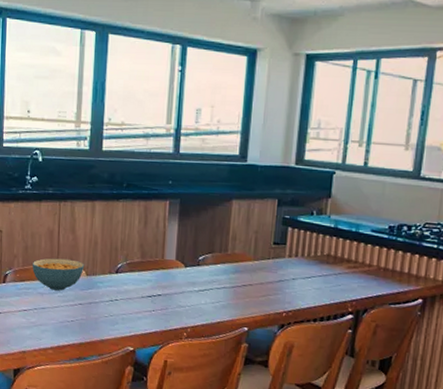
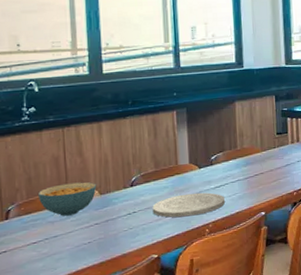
plate: none [133,291,208,316] -> present [152,192,226,218]

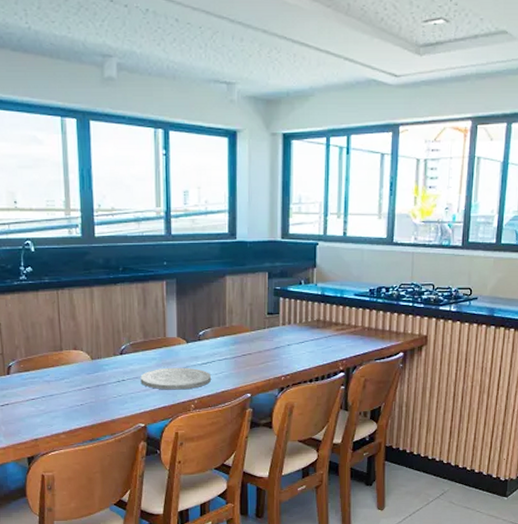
cereal bowl: present [37,182,97,216] -> none [35,345,89,377]

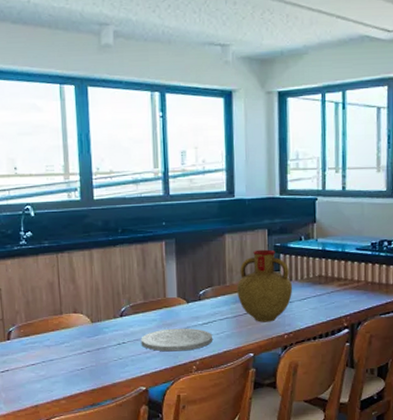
vase: none [236,292,291,364] -> present [237,249,293,322]

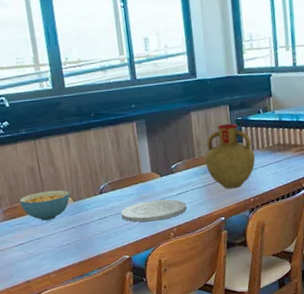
cereal bowl: none [35,309,89,341] -> present [19,190,70,221]

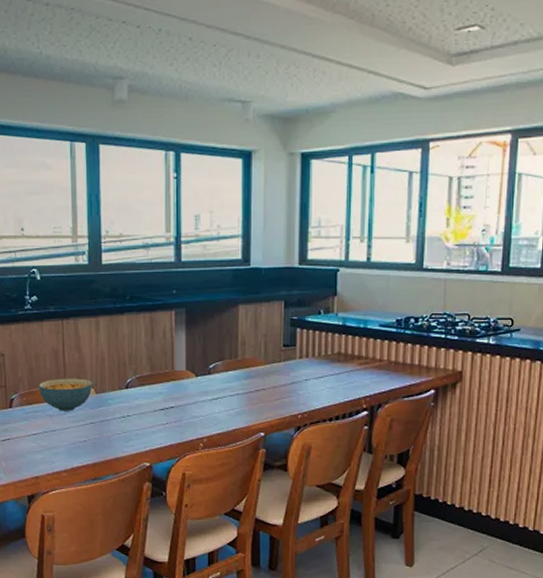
plate: present [121,199,187,222] -> none [146,403,222,427]
vase: present [205,123,256,189] -> none [249,323,309,400]

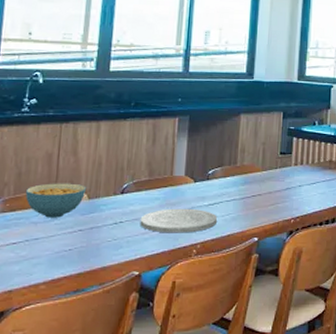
plate: none [146,403,222,427] -> present [140,208,218,233]

